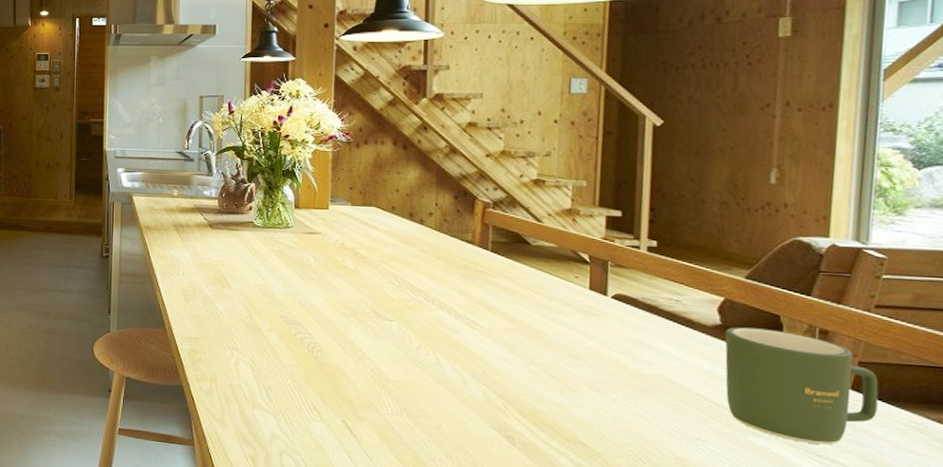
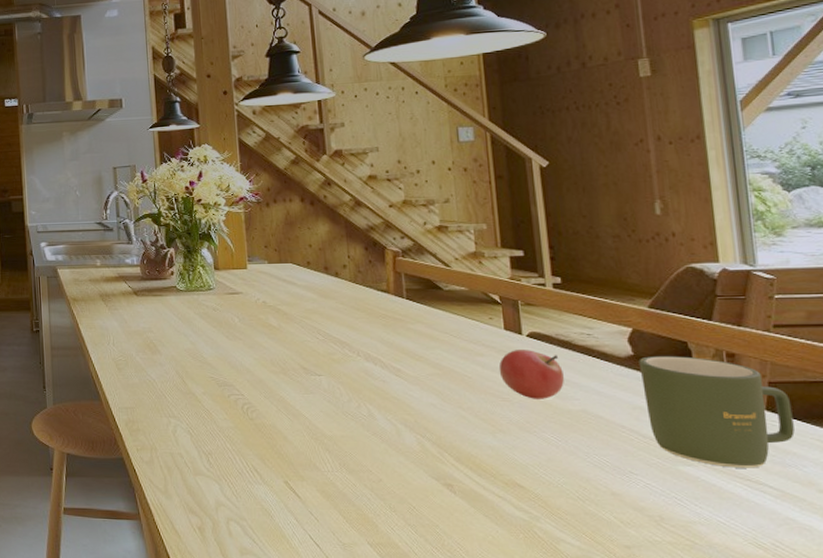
fruit: none [577,310,644,362] -> present [498,350,564,399]

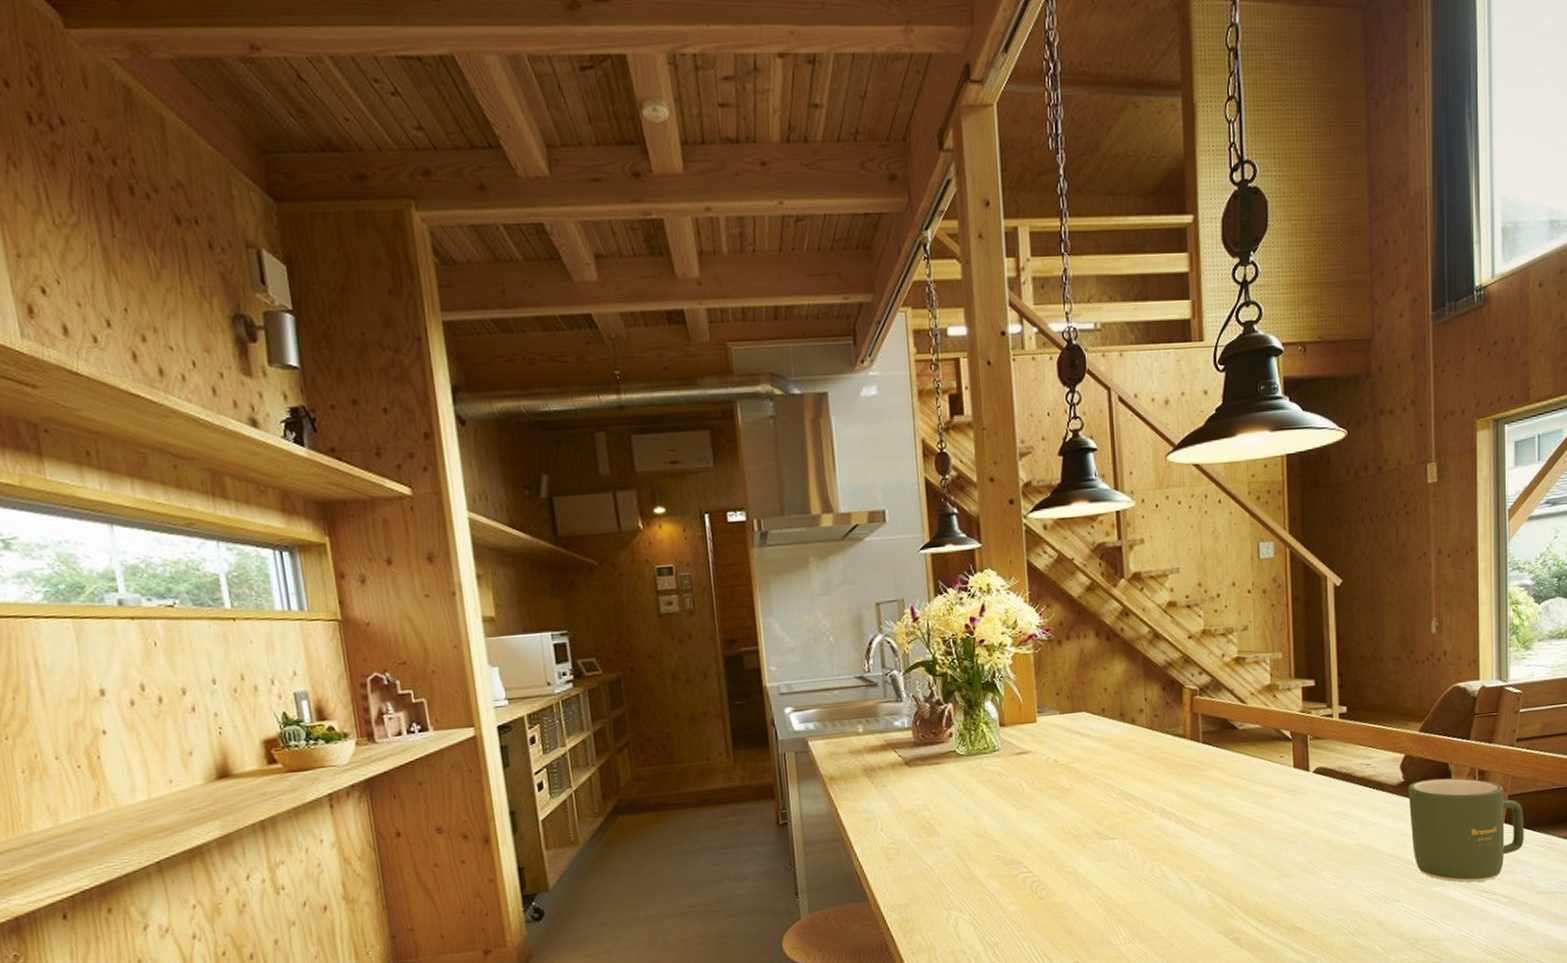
fruit: present [498,350,564,399] -> none [1287,786,1344,838]

